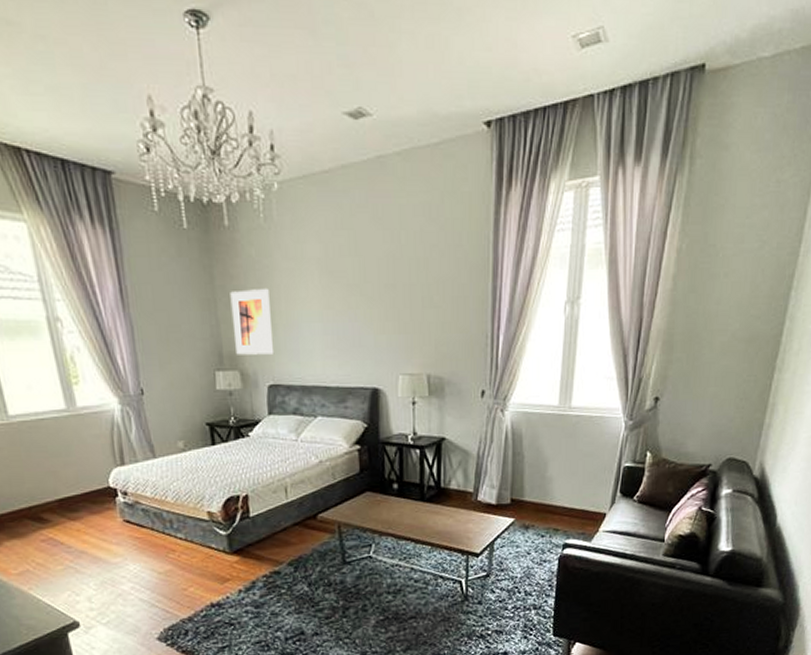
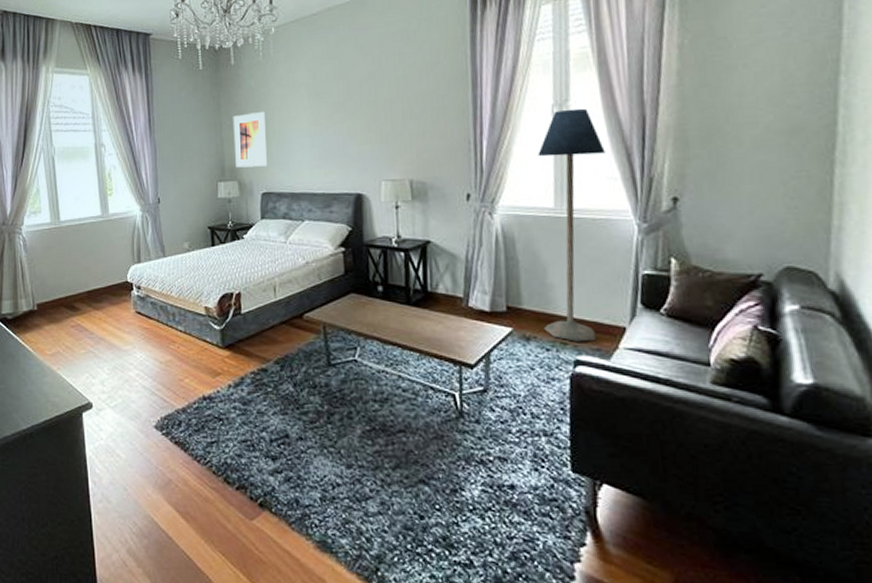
floor lamp: none [541,307,606,528] -> present [538,108,605,342]

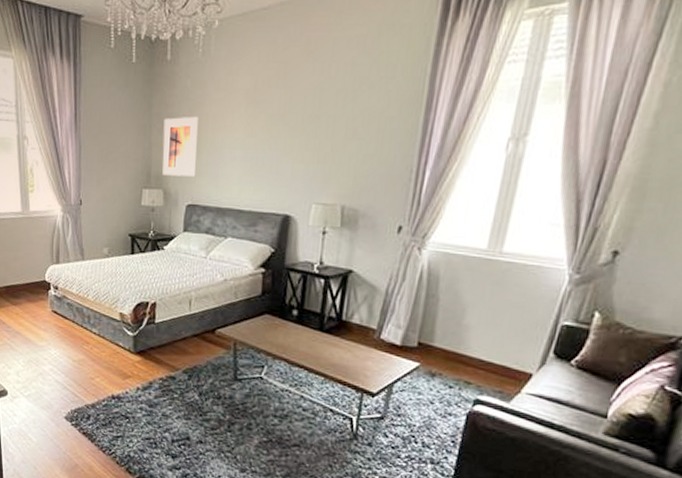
floor lamp: present [538,108,605,342] -> none [451,144,555,383]

